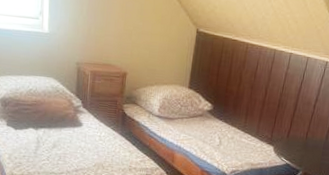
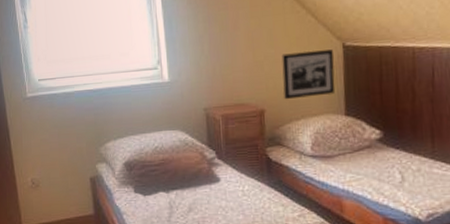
picture frame: none [144,28,188,69] -> present [282,49,335,100]

